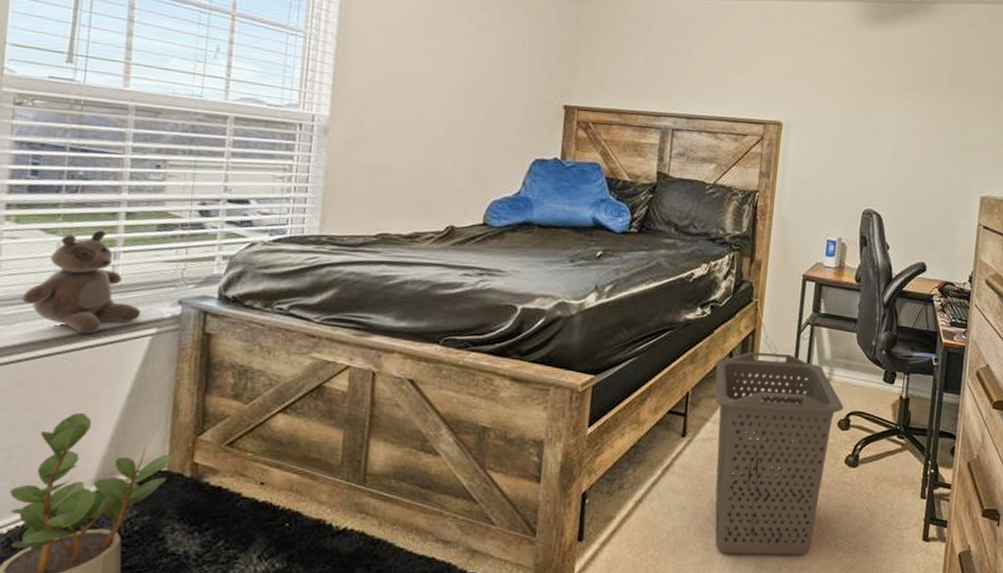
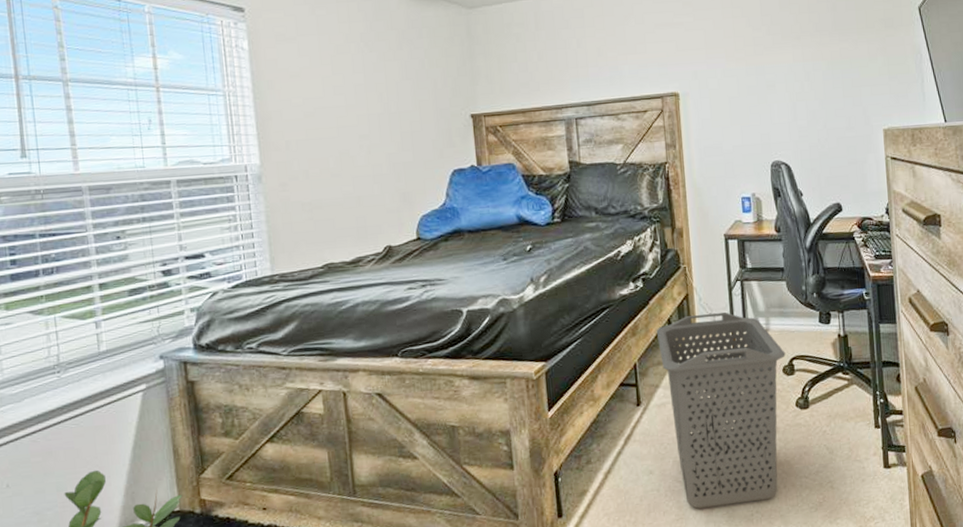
stuffed animal: present [22,230,141,334] -> none [25,303,130,400]

